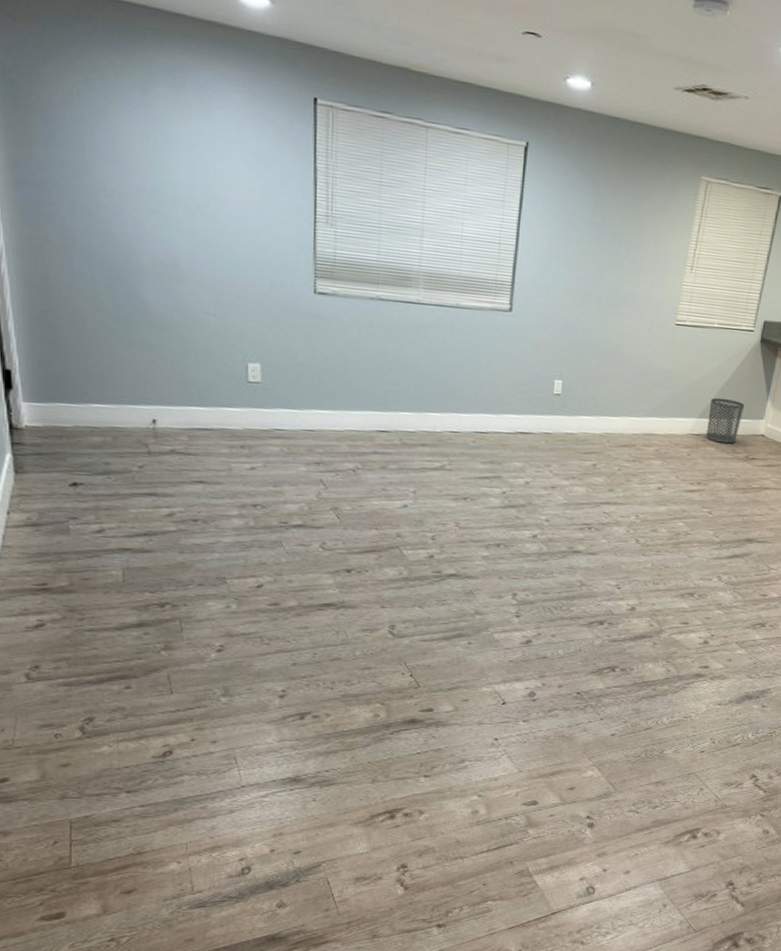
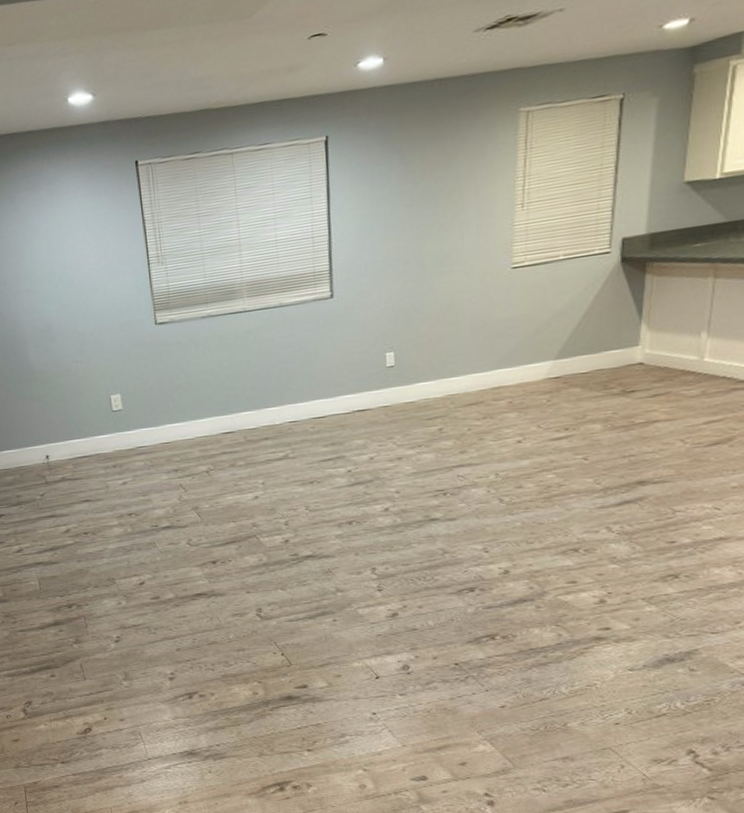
waste bin: present [706,397,745,444] -> none [566,331,612,382]

